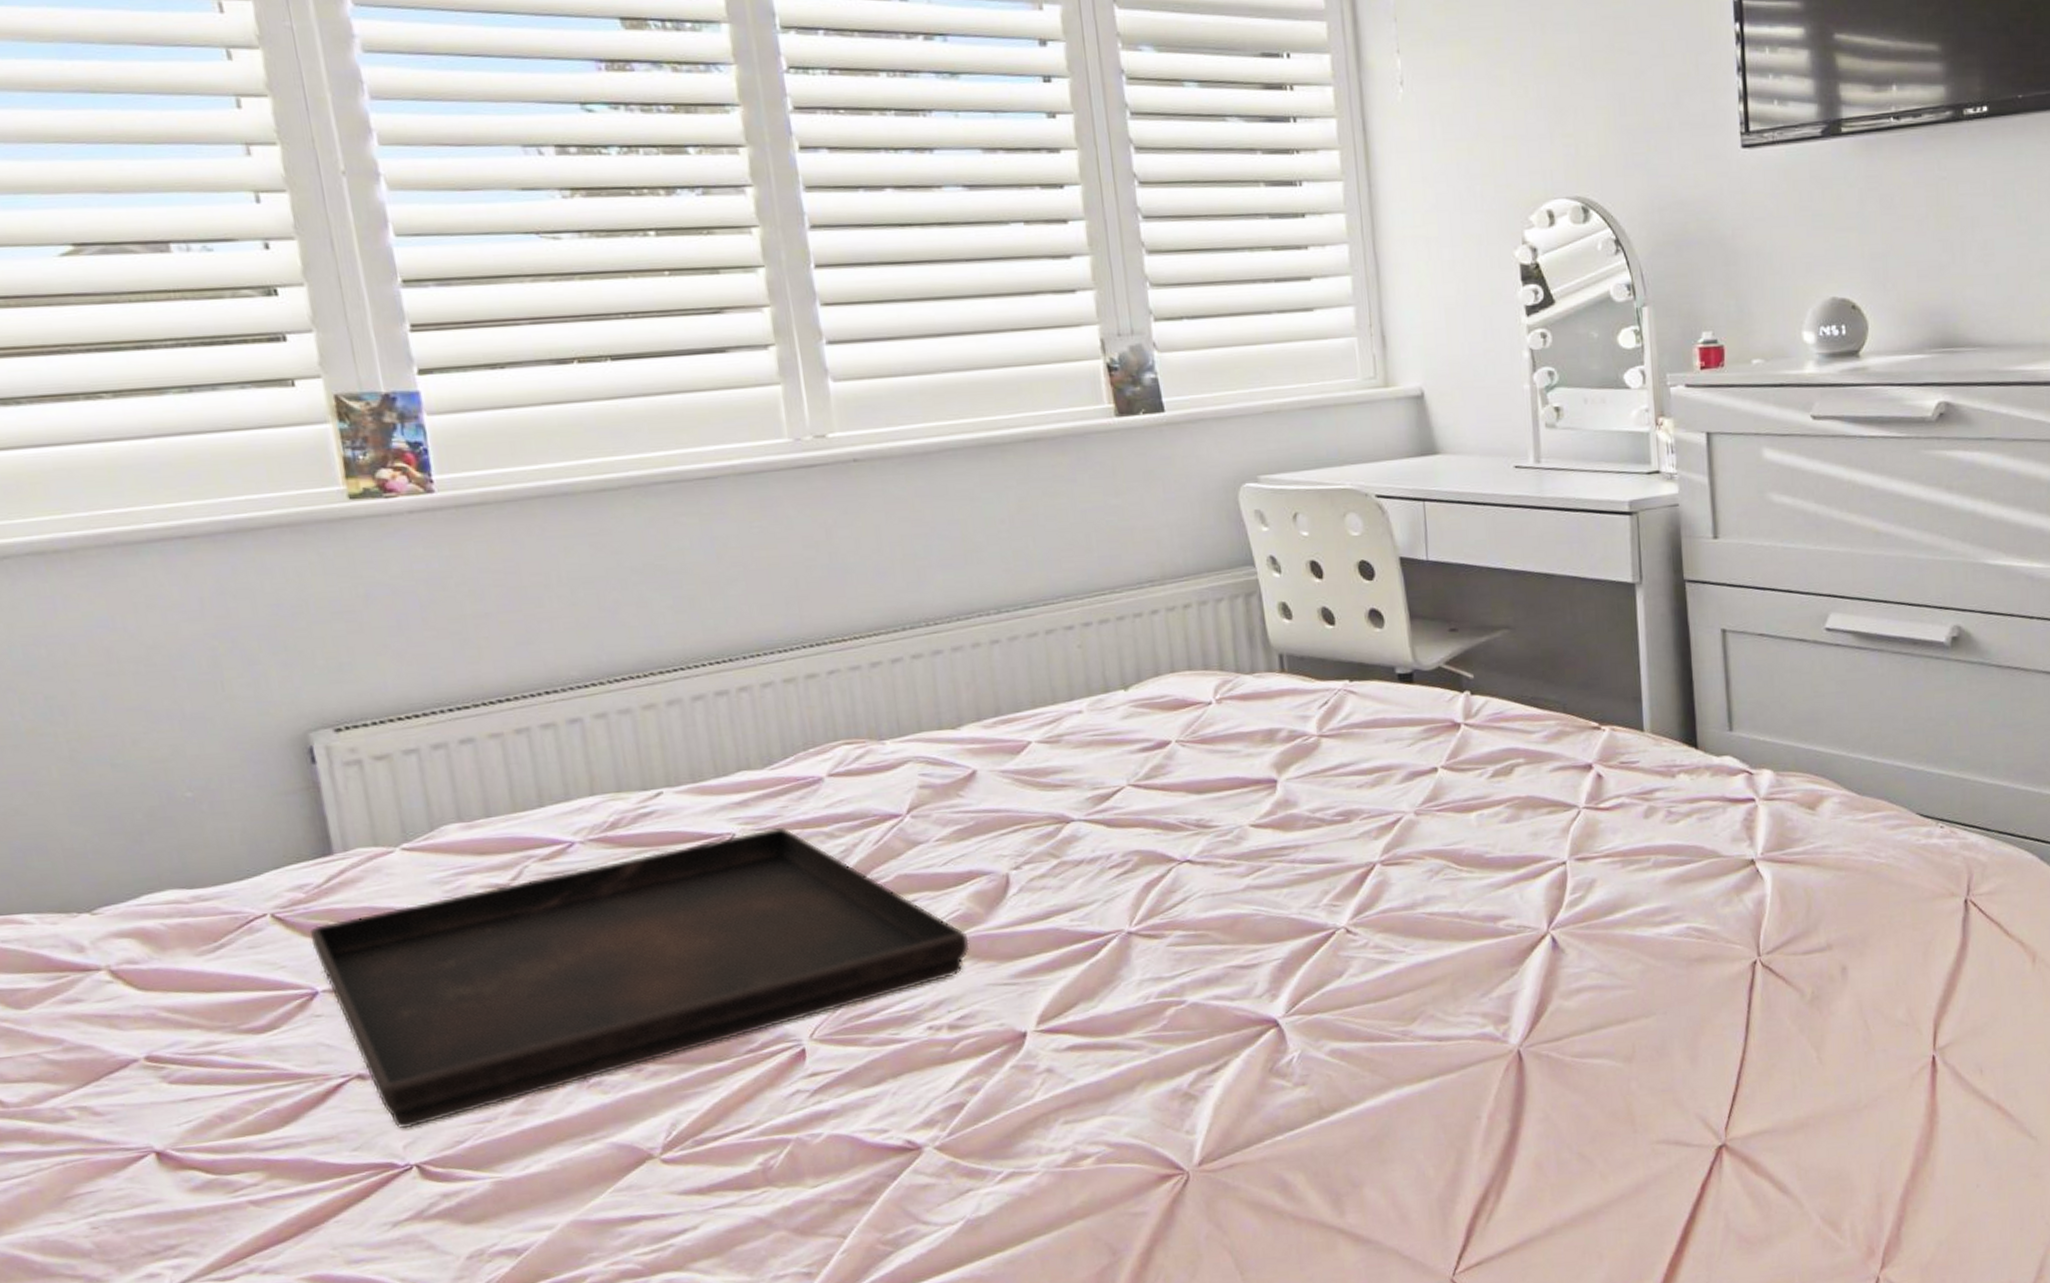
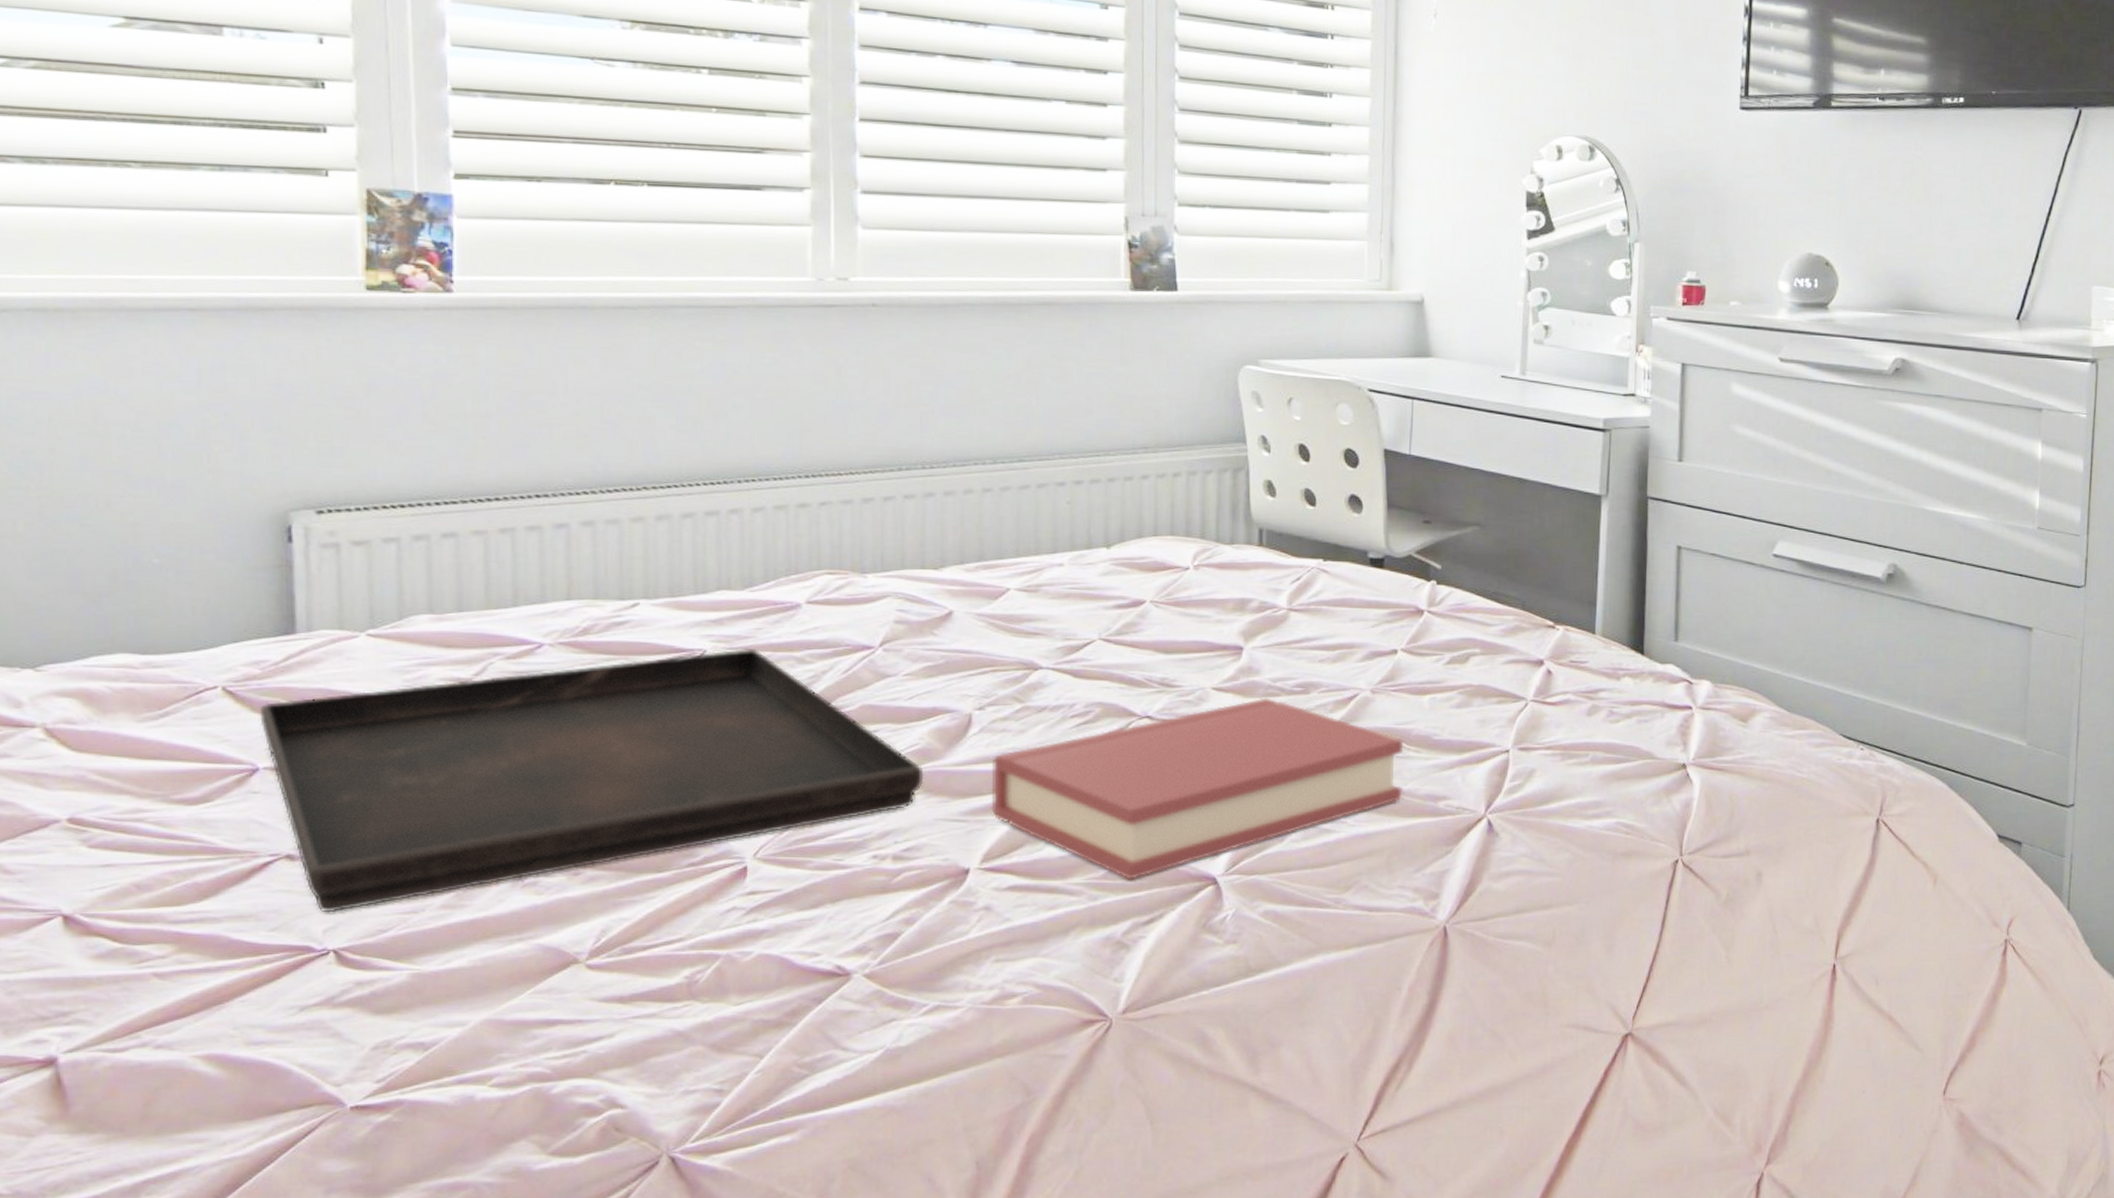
hardback book: none [1035,830,1460,1030] -> present [991,697,1404,880]

